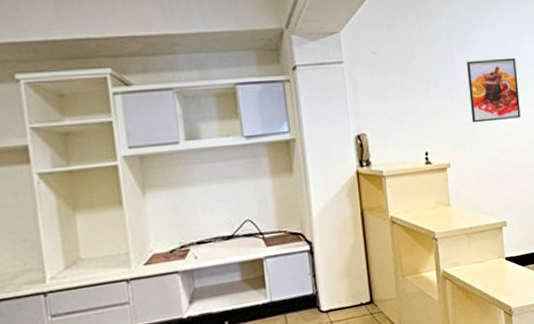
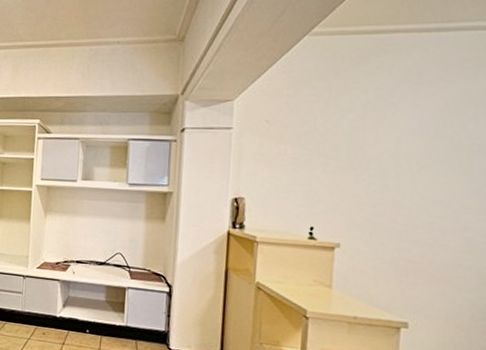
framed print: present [467,58,521,123] -> none [379,137,459,209]

